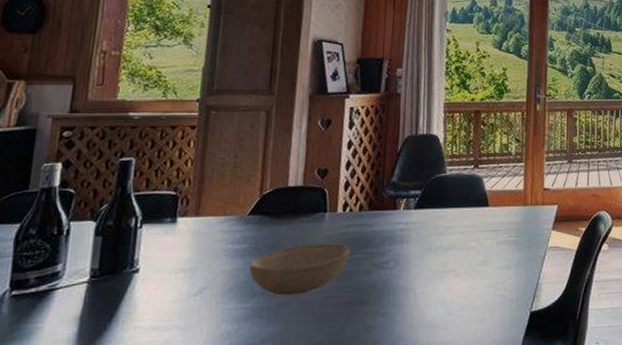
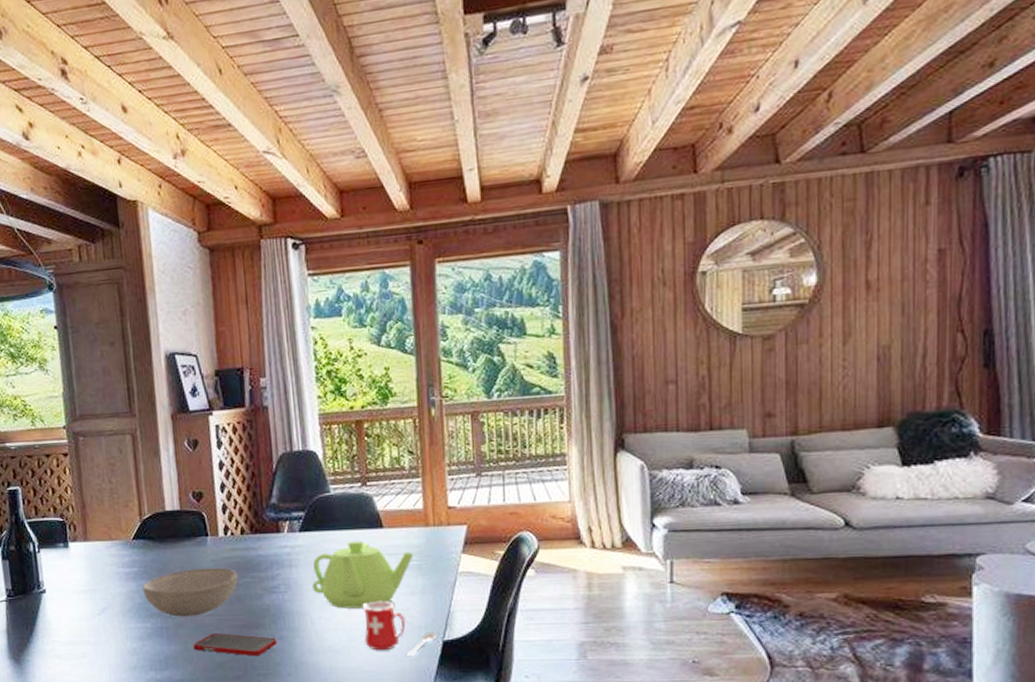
cell phone: none [293,311,380,335] -> present [193,633,277,657]
teapot: none [420,218,512,283] -> present [312,540,414,609]
mug: none [462,274,526,328] -> present [364,600,437,656]

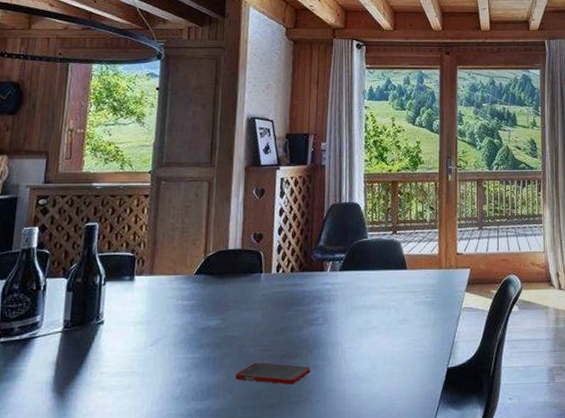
bowl: present [142,567,238,617] -> none [197,301,284,348]
teapot: present [312,540,414,609] -> none [346,279,429,340]
mug: present [364,600,437,656] -> none [385,332,443,382]

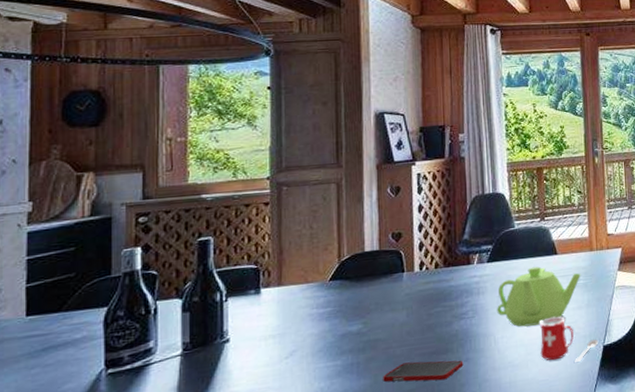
teapot: none [346,279,429,340] -> present [497,266,581,327]
mug: none [385,332,443,382] -> present [540,316,599,362]

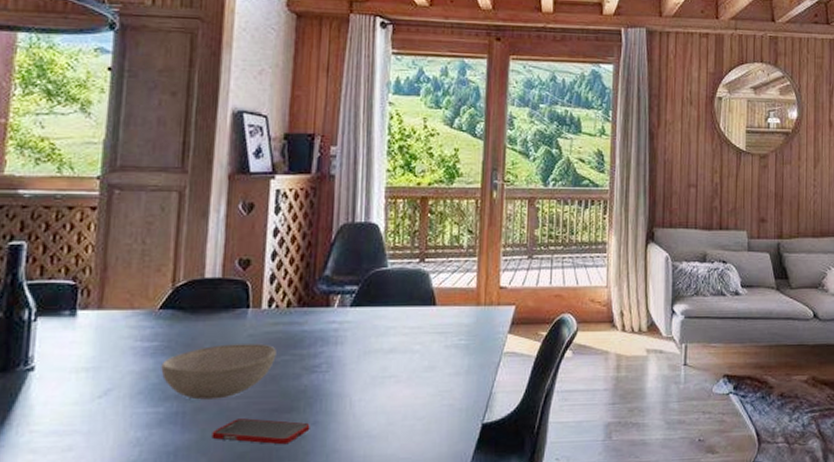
bowl: none [335,300,430,352] -> present [161,343,276,400]
teapot: present [497,266,581,327] -> none [357,318,463,390]
mug: present [540,316,599,362] -> none [404,381,477,440]

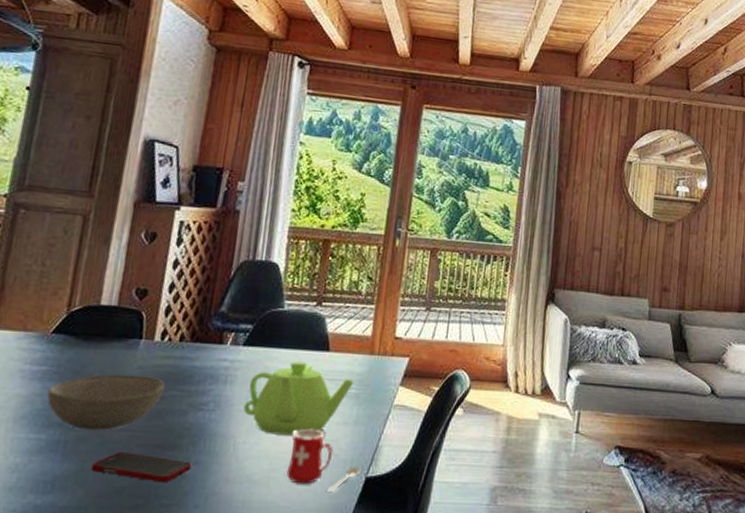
teapot: none [357,318,463,390] -> present [244,361,354,435]
mug: none [404,381,477,440] -> present [286,428,361,492]

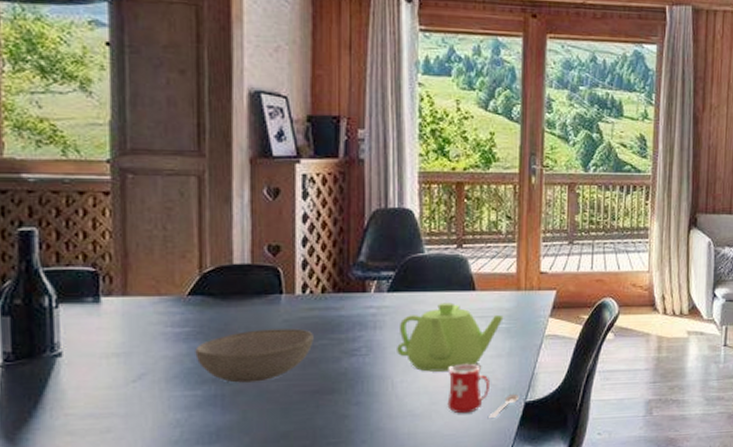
cell phone: present [91,452,192,483] -> none [253,400,353,424]

